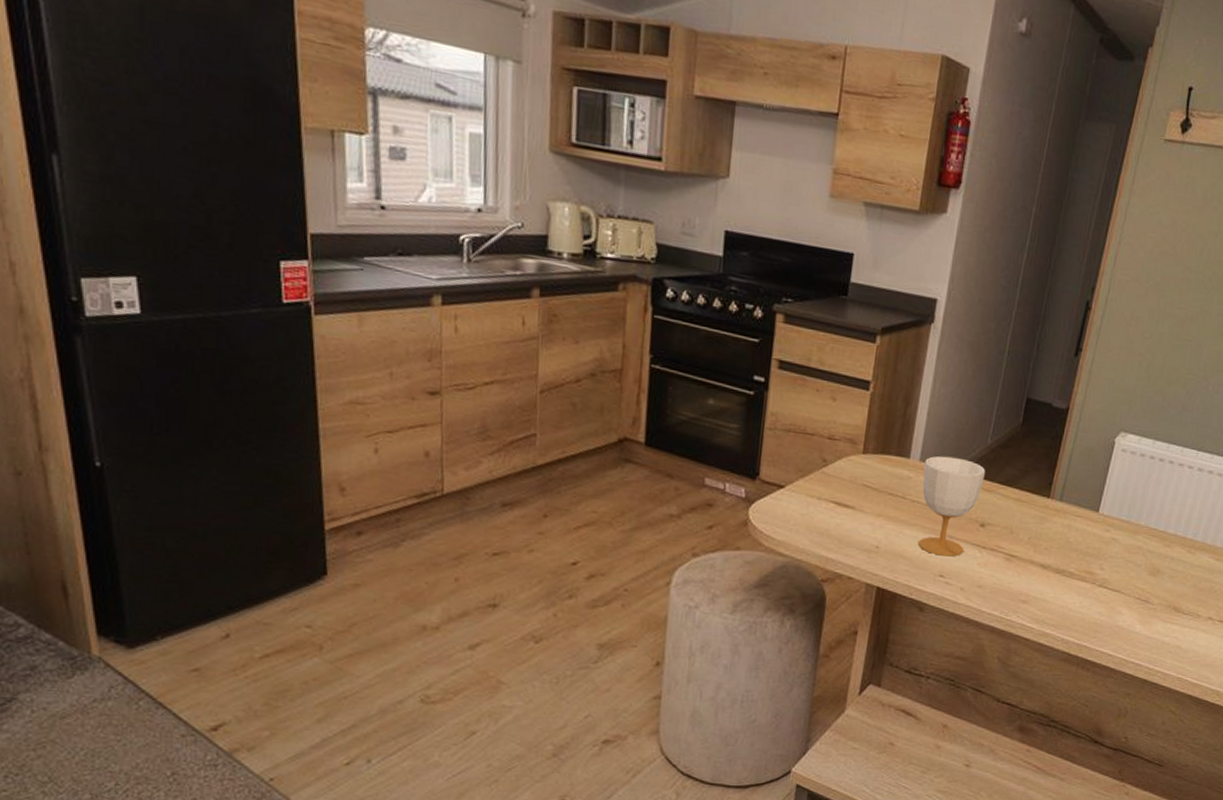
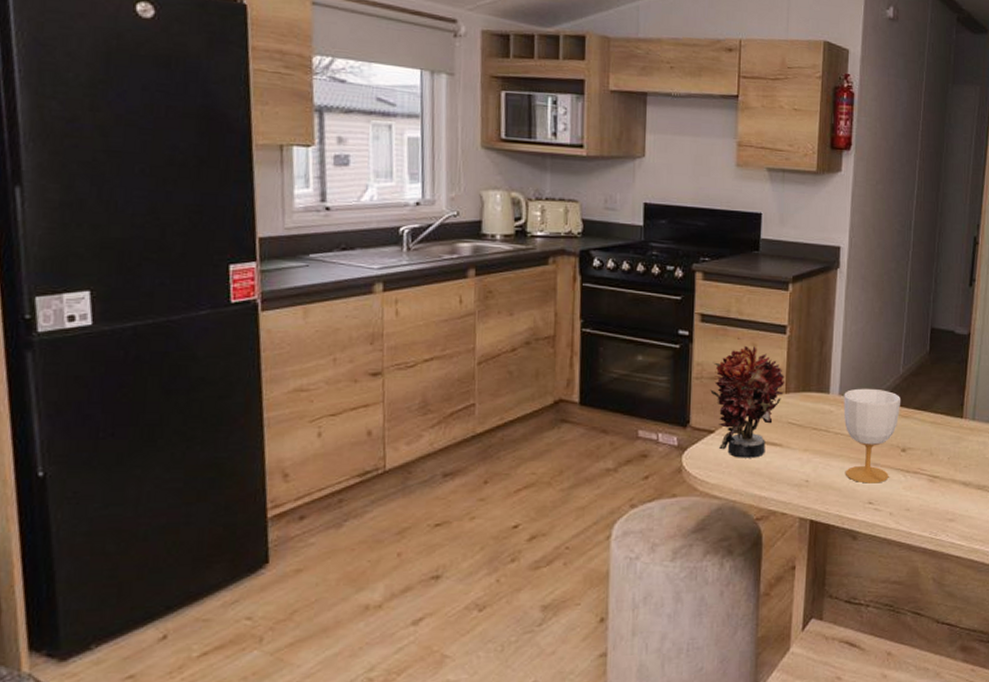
artificial flower: none [783,399,864,518] -> present [710,346,785,458]

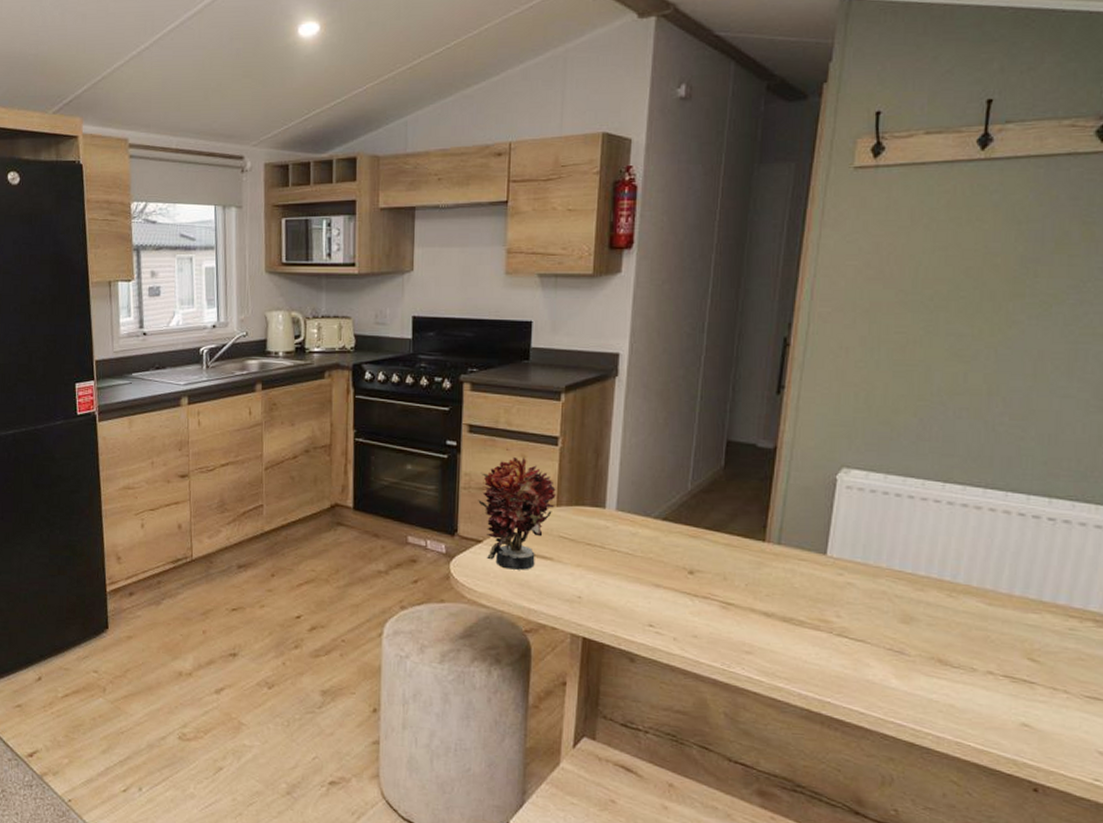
cup: present [843,388,902,484] -> none [621,504,689,606]

